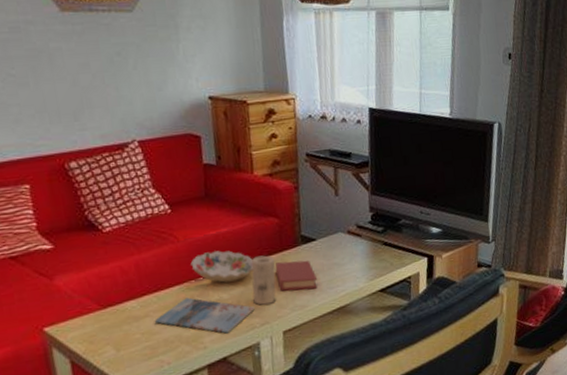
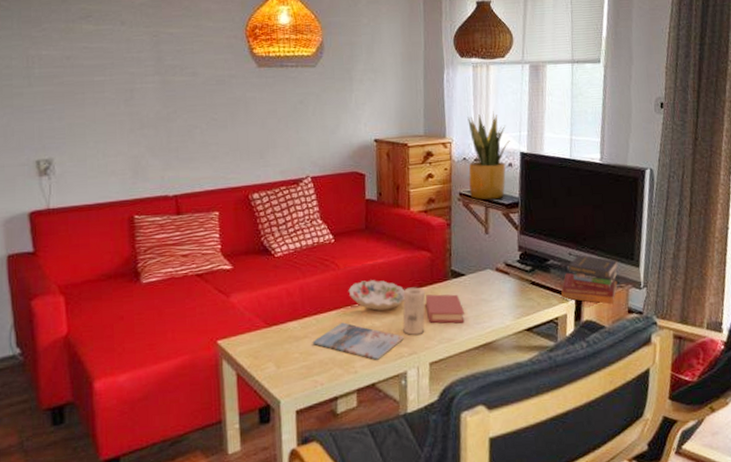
planter: none [311,63,358,160] -> present [467,111,510,200]
books: none [413,212,468,261] -> present [560,255,618,305]

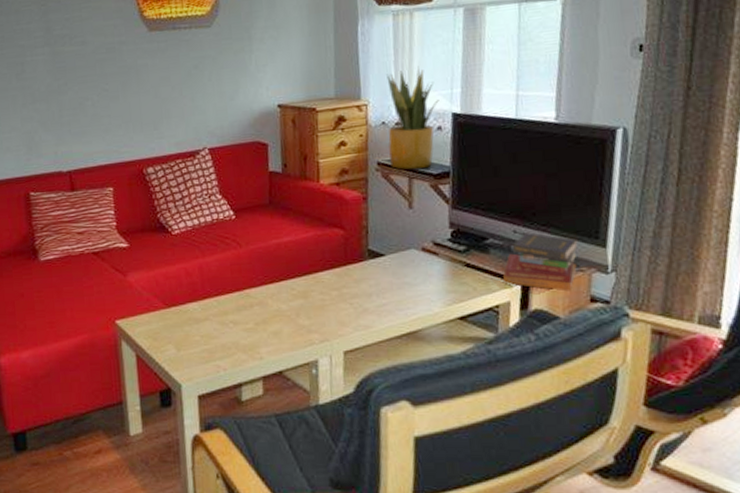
magazine: present [312,322,404,360] -> none [213,305,314,346]
decorative bowl: present [348,280,406,311] -> none [251,260,316,293]
candle: present [402,287,426,335] -> none [312,268,339,321]
book: present [425,294,465,324] -> none [338,276,385,309]

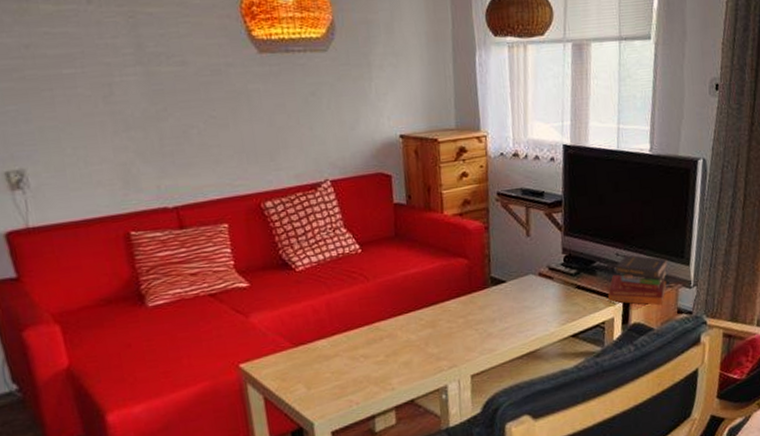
planter: present [387,66,439,170] -> none [504,99,552,200]

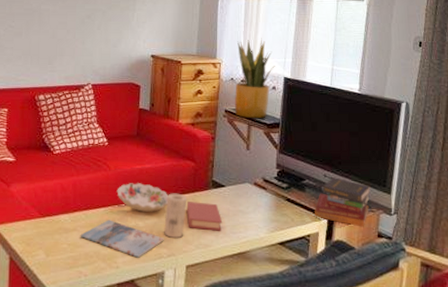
magazine: none [343,338,443,376] -> present [80,220,164,258]
decorative bowl: none [380,291,442,324] -> present [117,183,169,212]
candle: none [440,297,465,348] -> present [164,193,187,238]
book: none [463,302,507,334] -> present [186,202,223,231]
planter: none [504,99,552,200] -> present [235,38,275,119]

